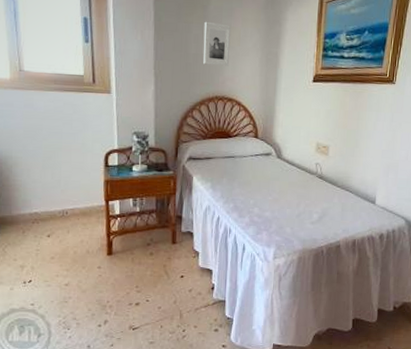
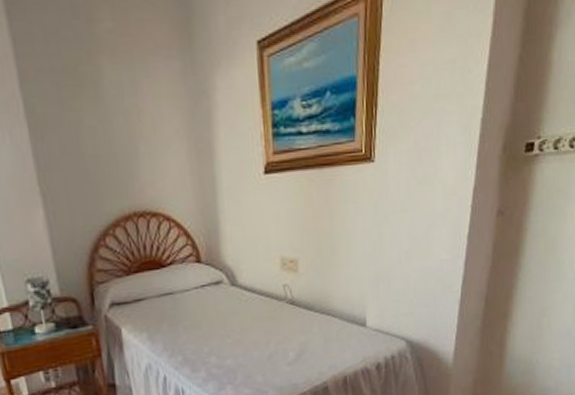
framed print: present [203,21,230,66] -> none [99,104,146,169]

